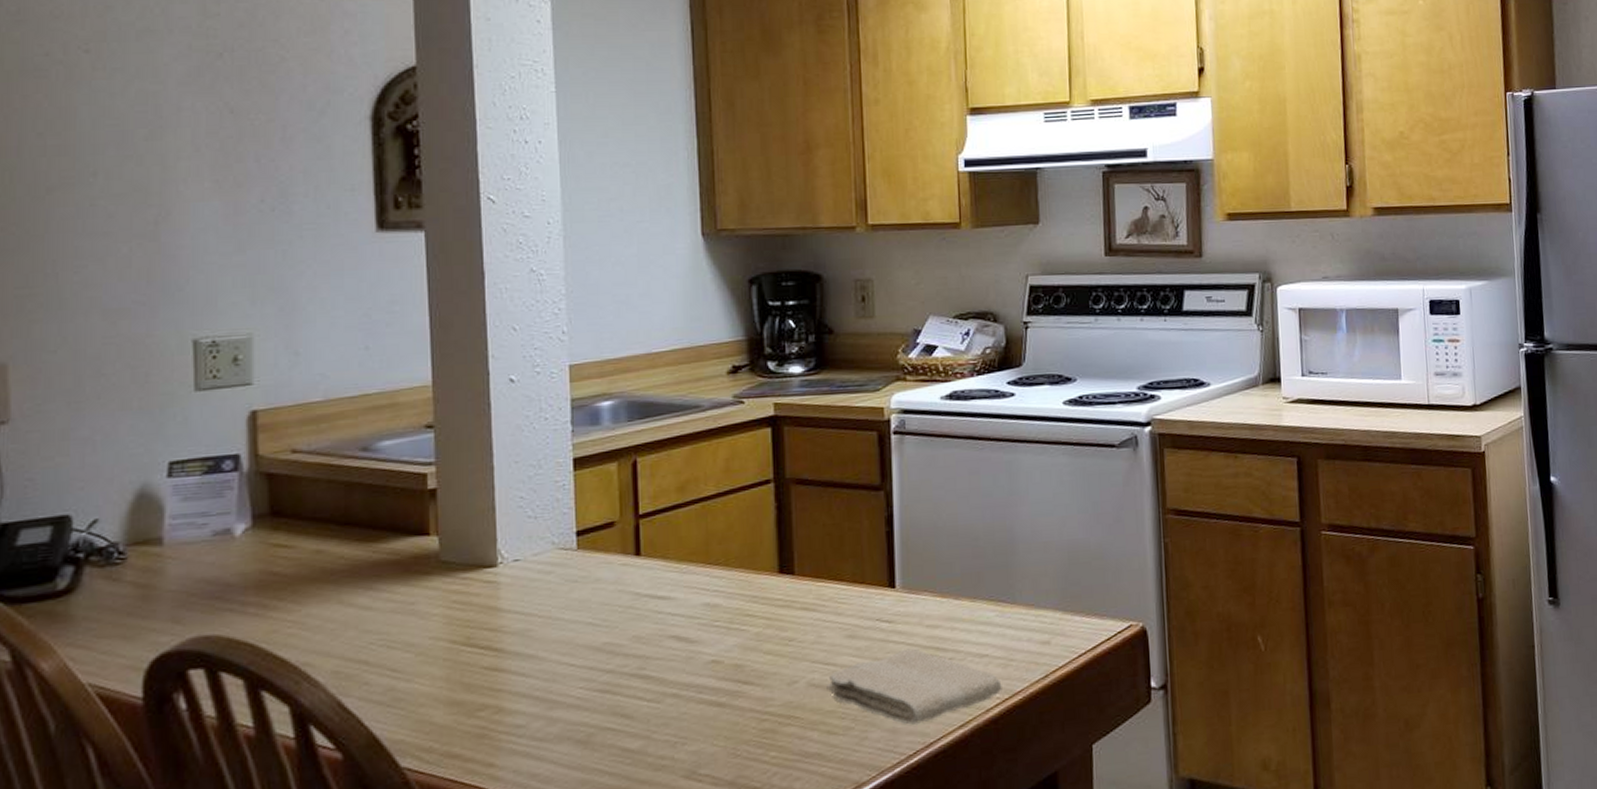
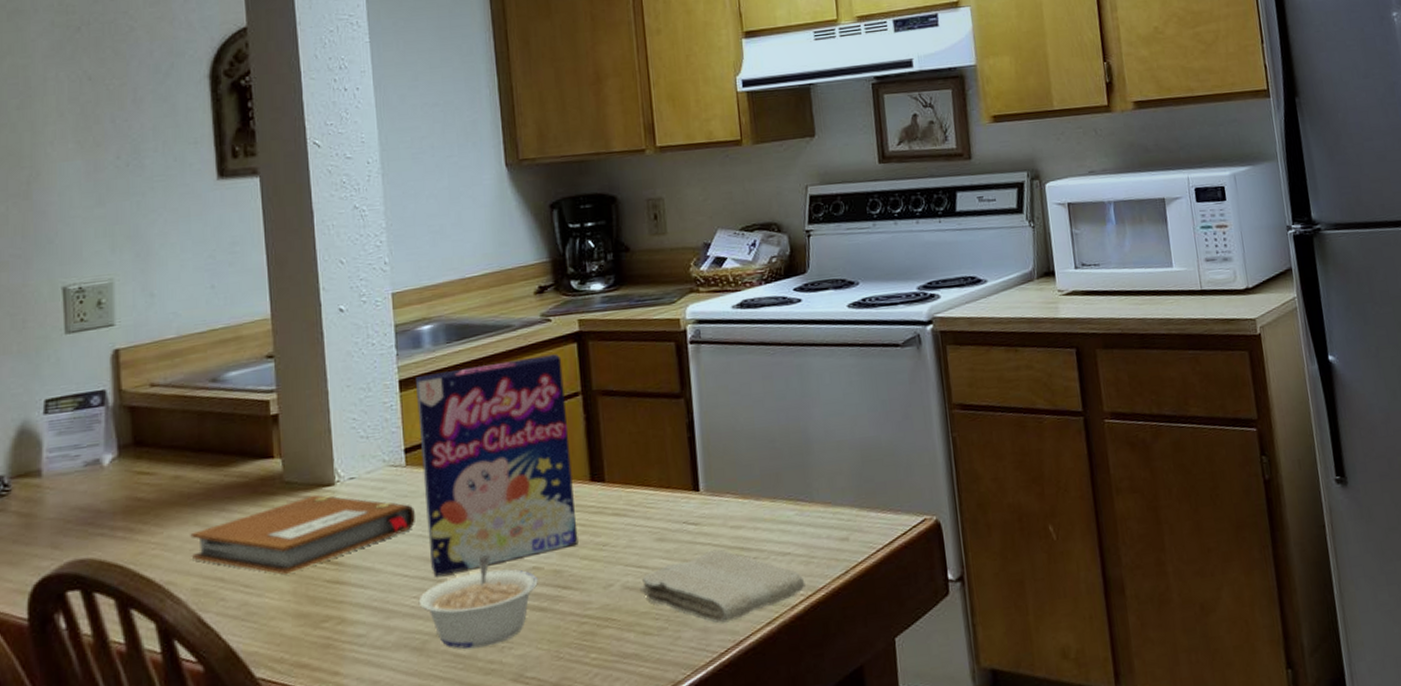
notebook: none [332,576,585,659] -> present [190,495,415,574]
legume: none [585,646,717,744] -> present [418,555,538,649]
cereal box: none [592,438,763,667] -> present [416,354,579,576]

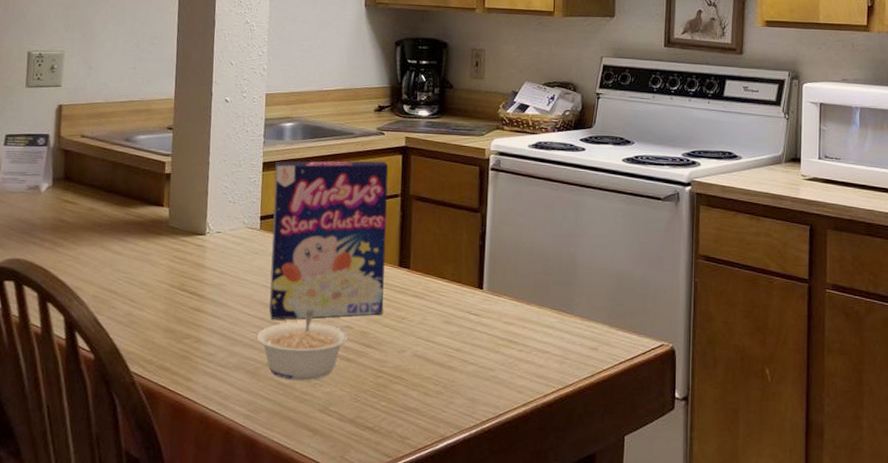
notebook: present [190,495,415,574] -> none [96,240,262,297]
washcloth: present [640,549,806,624] -> none [426,338,558,398]

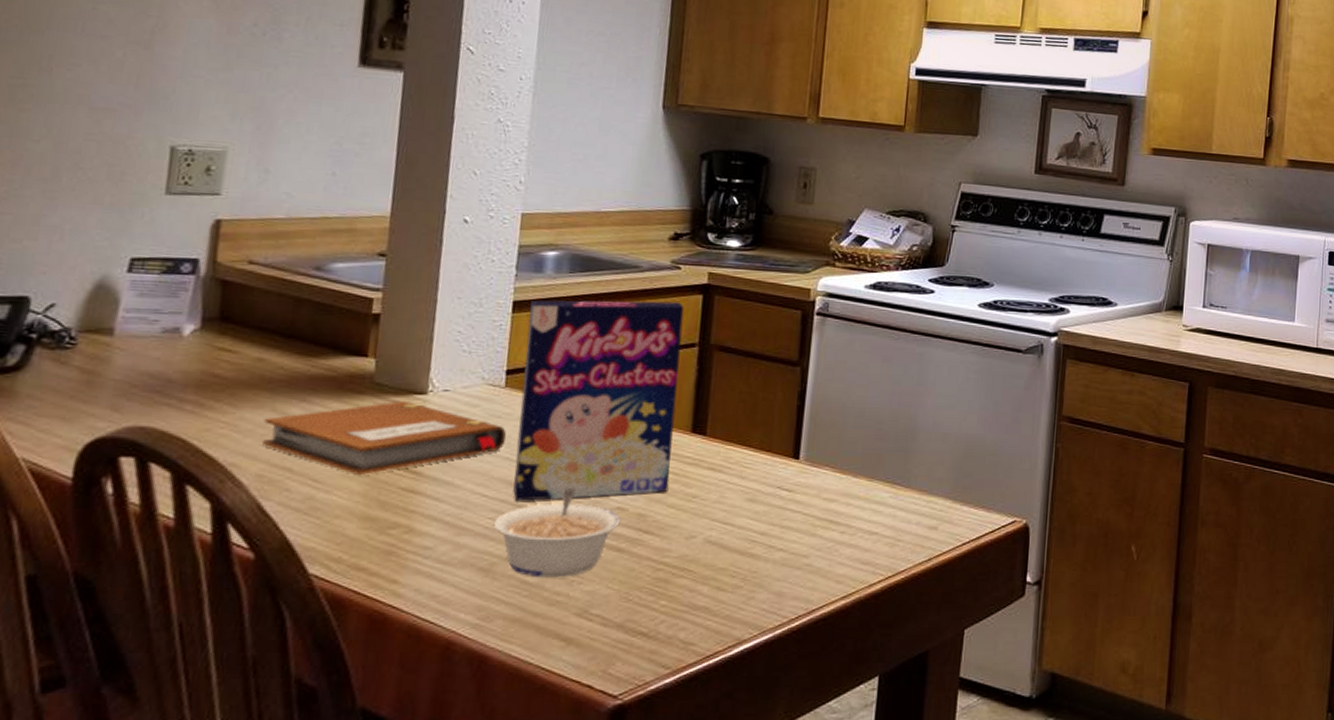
notebook: none [96,240,262,297] -> present [262,400,506,475]

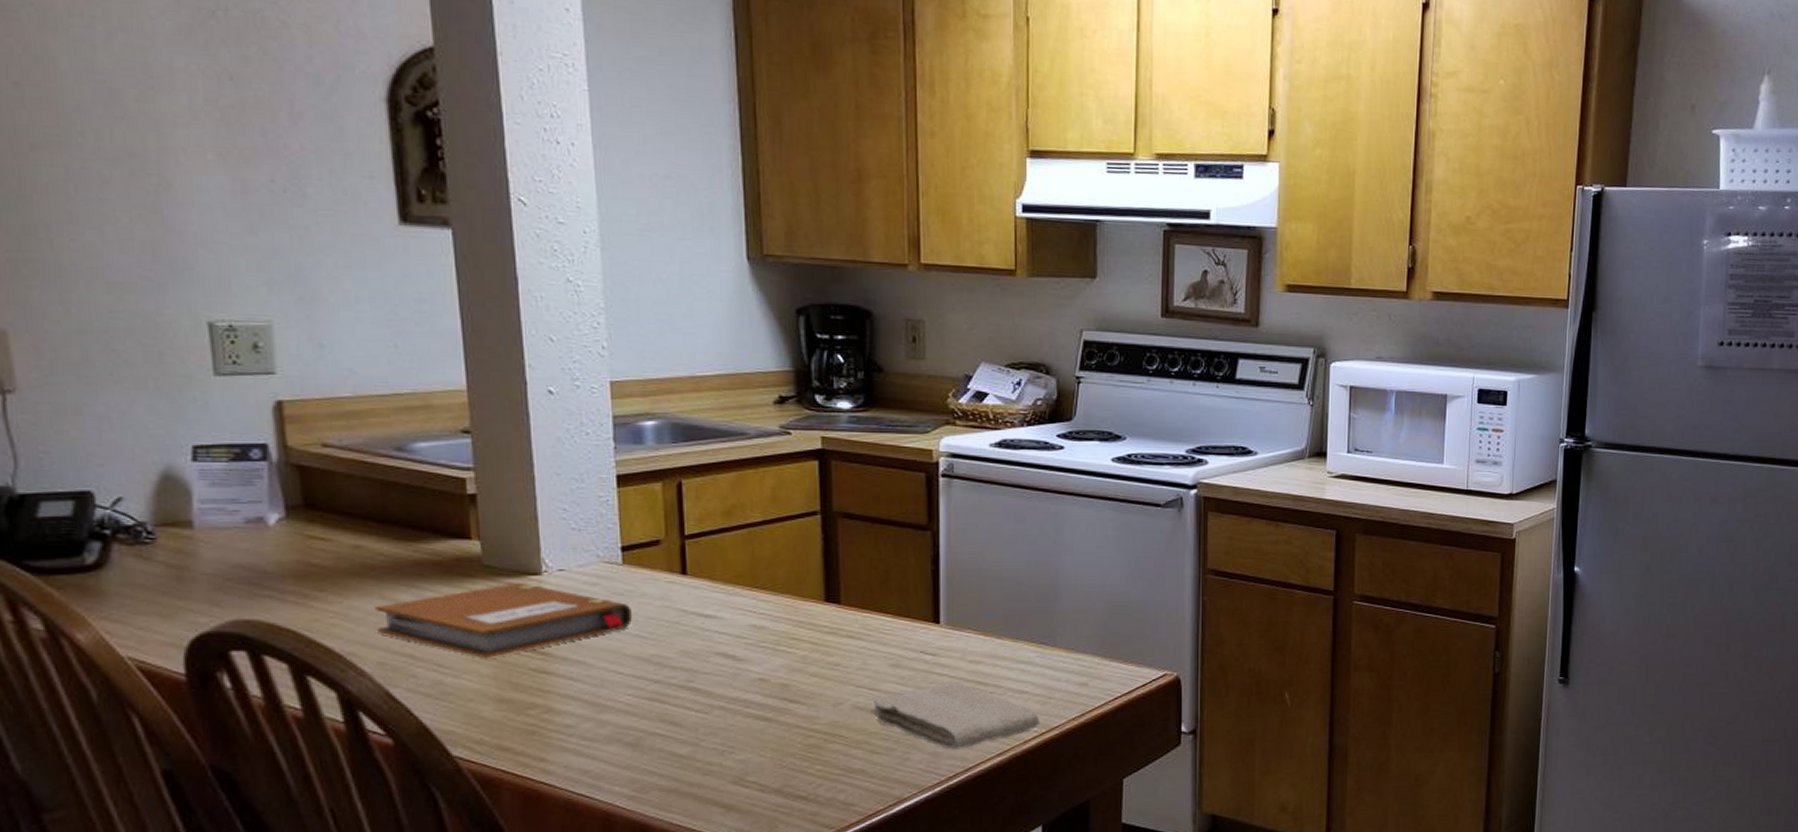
legume: present [493,488,621,578] -> none [633,662,764,750]
cereal box: present [513,300,685,501] -> none [636,469,809,677]
washcloth: none [722,518,887,590] -> present [871,681,1040,750]

